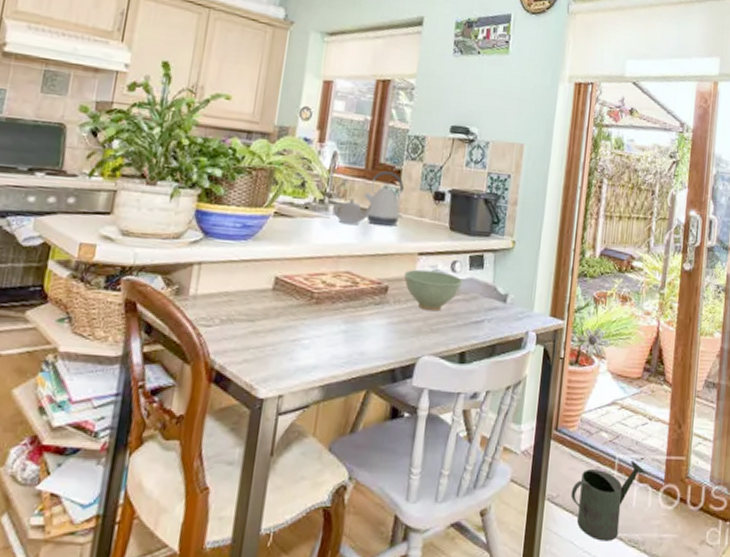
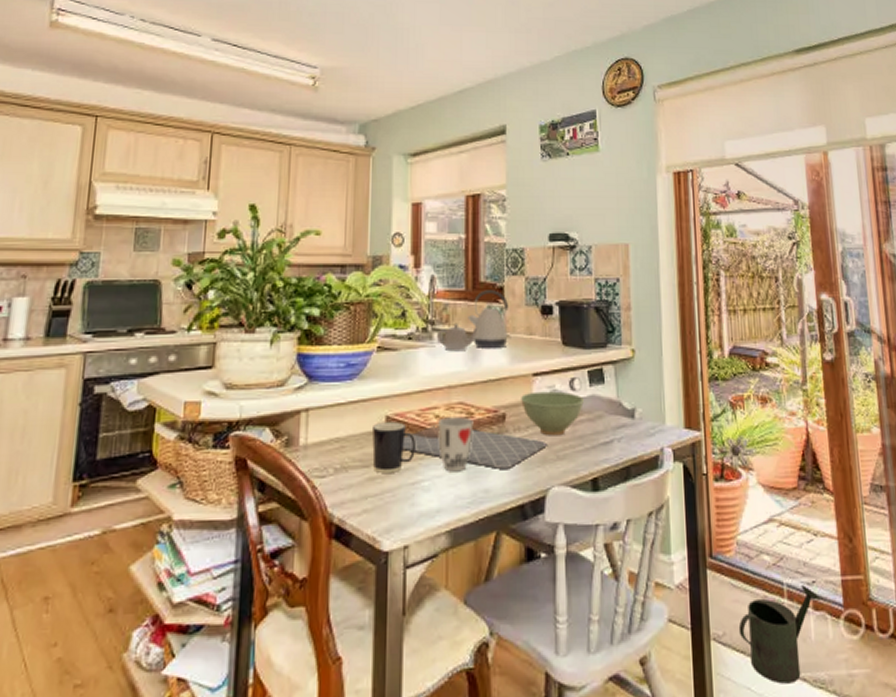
mug: none [258,282,301,330] -> present [371,422,415,474]
placemat: none [287,289,423,337] -> present [402,424,547,470]
cup: none [322,283,358,334] -> present [438,417,474,472]

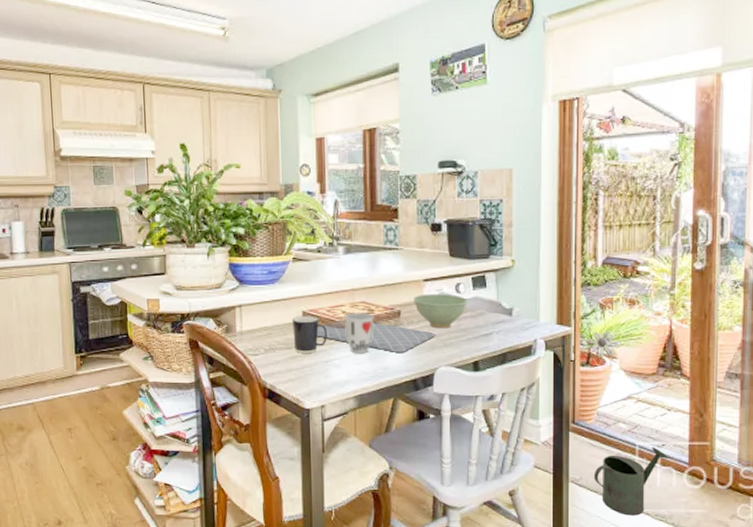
teapot: present [437,324,478,352] -> none [342,239,377,262]
kettle: present [467,290,511,348] -> none [367,211,405,259]

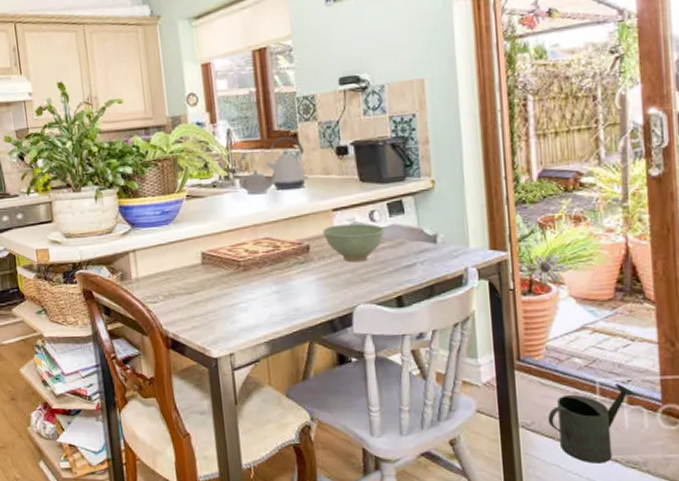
mug: present [291,316,327,354] -> none [190,256,231,299]
placemat: present [316,318,435,354] -> none [218,257,351,292]
teapot: none [342,239,377,262] -> present [239,170,277,195]
cup: present [345,313,374,354] -> none [248,249,281,295]
kettle: none [367,211,405,259] -> present [265,136,309,190]

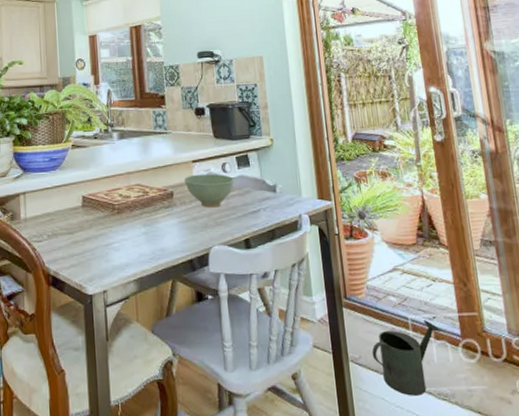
teapot: present [239,170,277,195] -> none [116,125,147,147]
kettle: present [265,136,309,190] -> none [138,98,173,143]

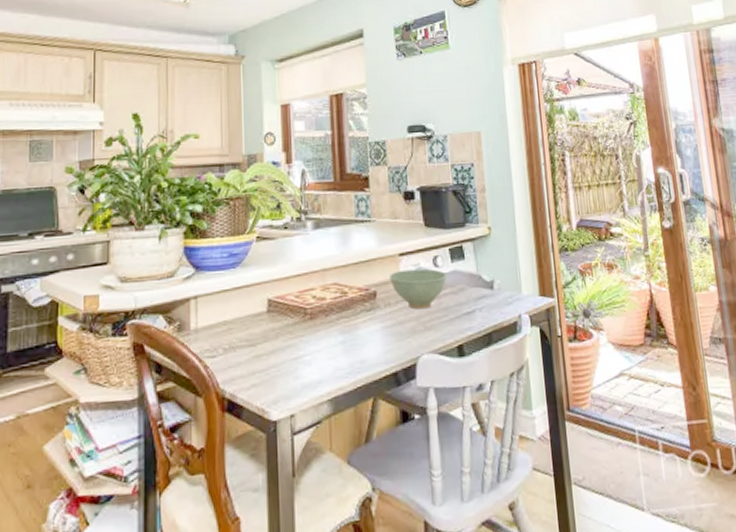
watering can: present [371,320,442,396] -> none [596,431,670,520]

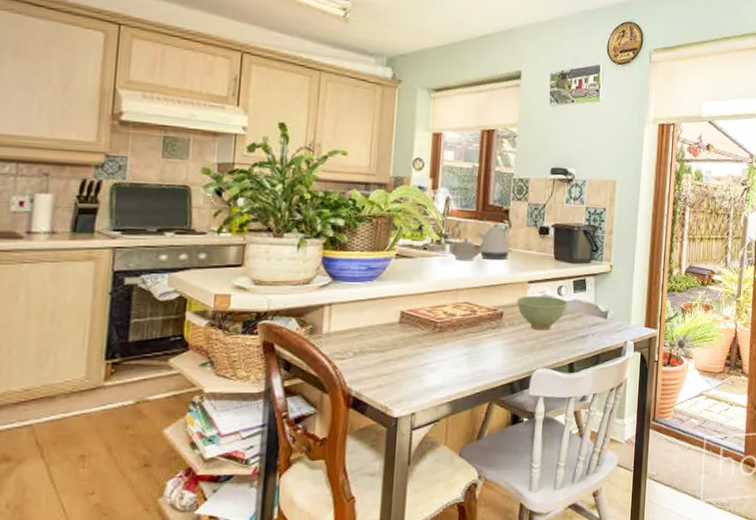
teapot: none [310,212,348,238] -> present [449,238,485,261]
kettle: none [337,180,378,233] -> present [476,211,513,260]

